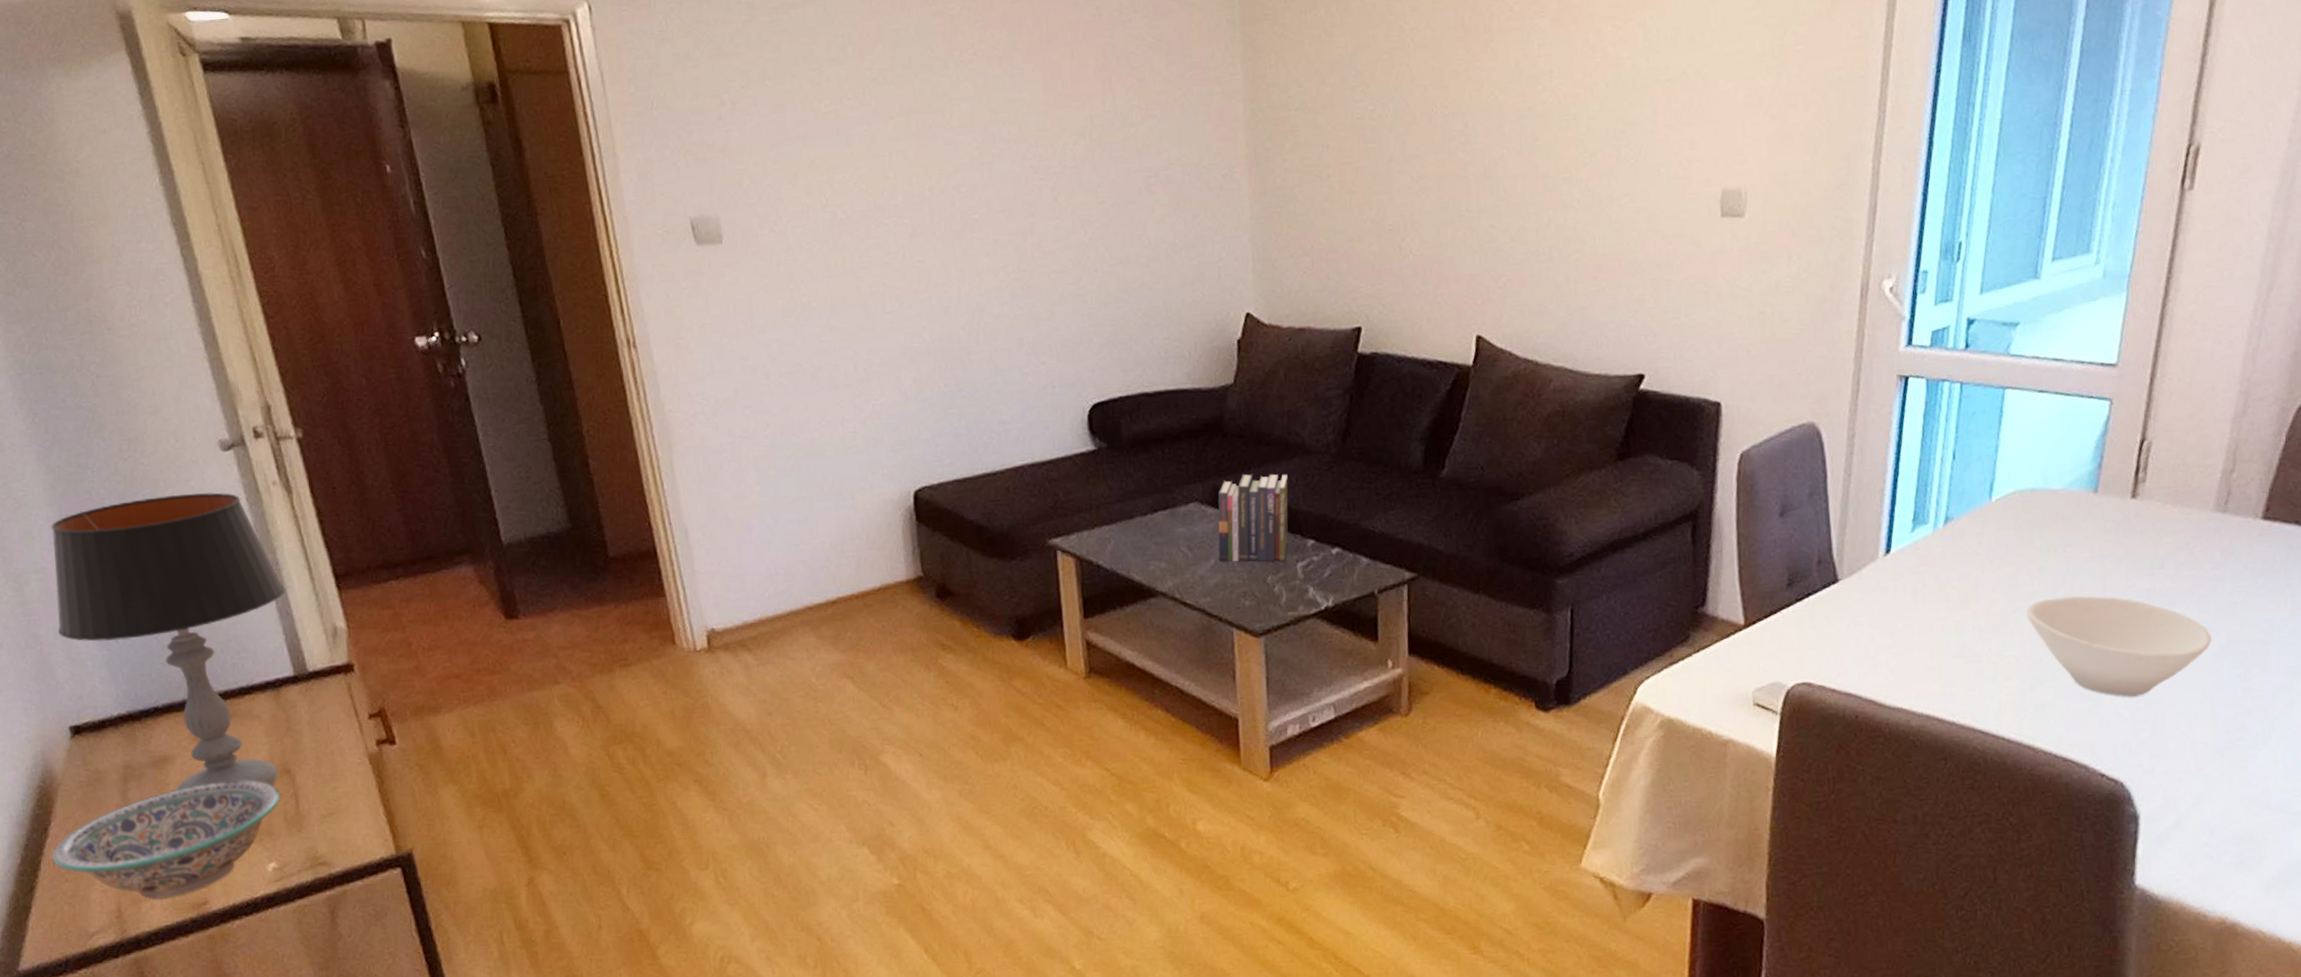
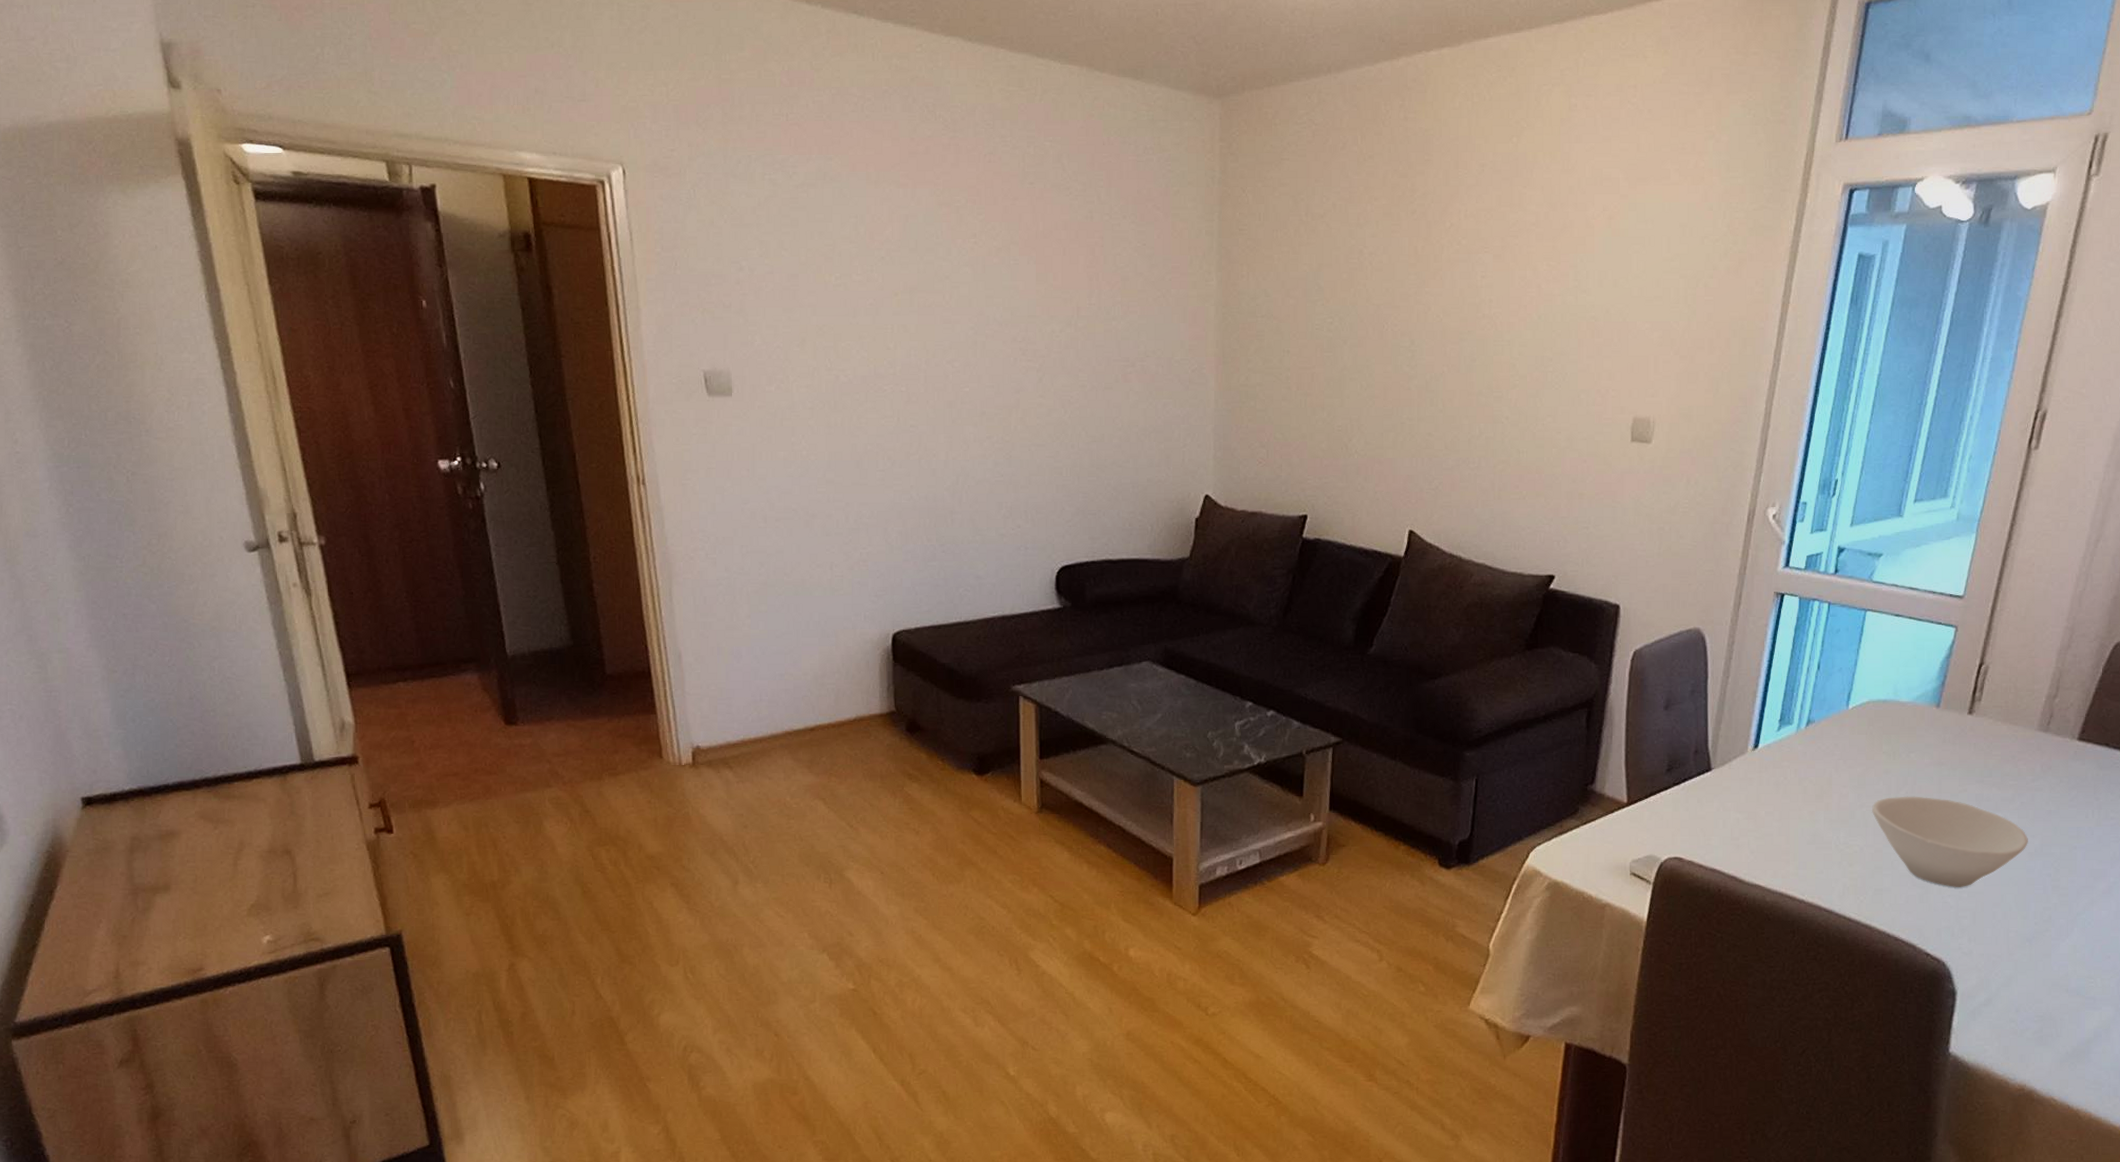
table lamp: present [51,492,285,791] -> none [77,589,298,864]
decorative bowl: present [52,780,281,899] -> none [56,857,280,963]
books: present [1218,473,1288,563] -> none [1165,638,1232,721]

